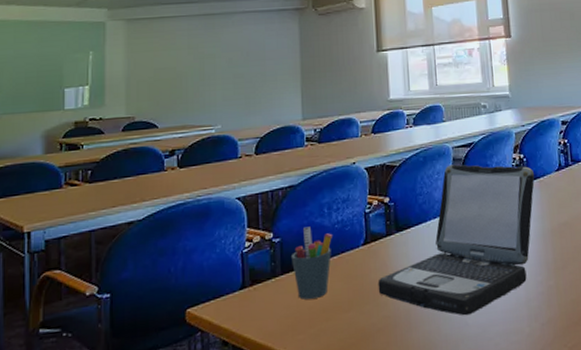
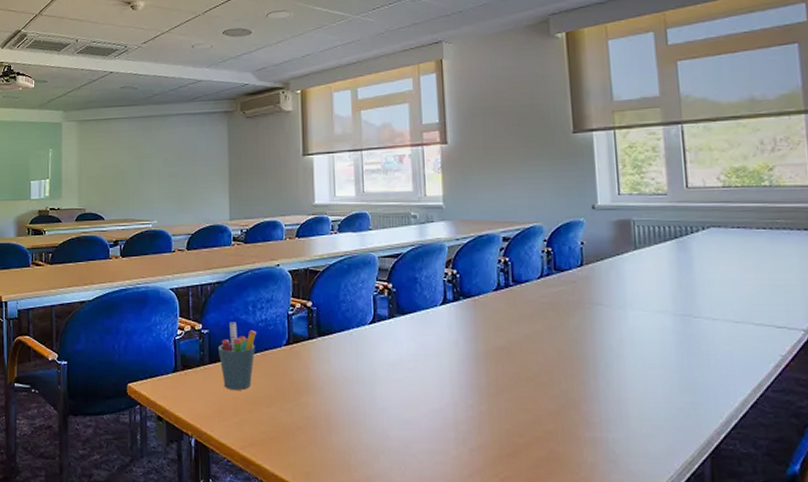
laptop: present [377,164,535,316] -> none [299,274,469,428]

